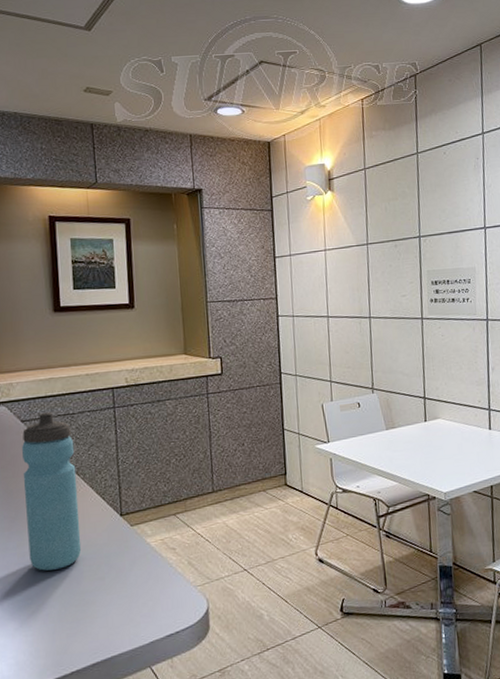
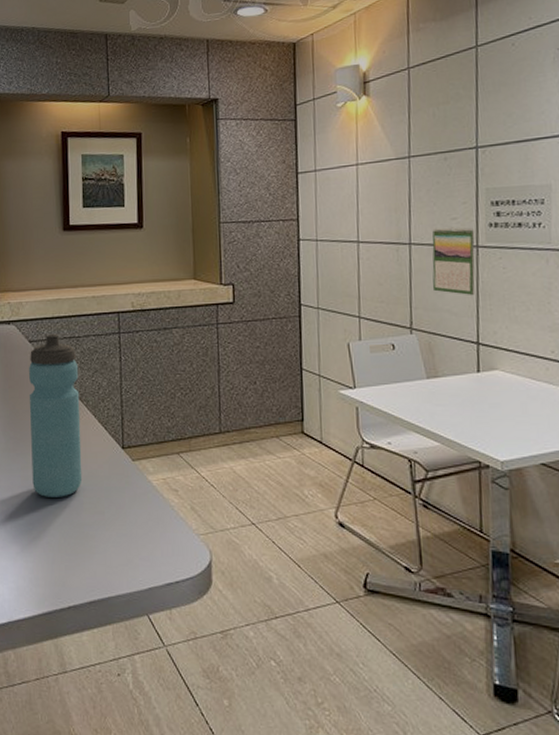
calendar: none [387,303,422,359] -> present [432,227,475,295]

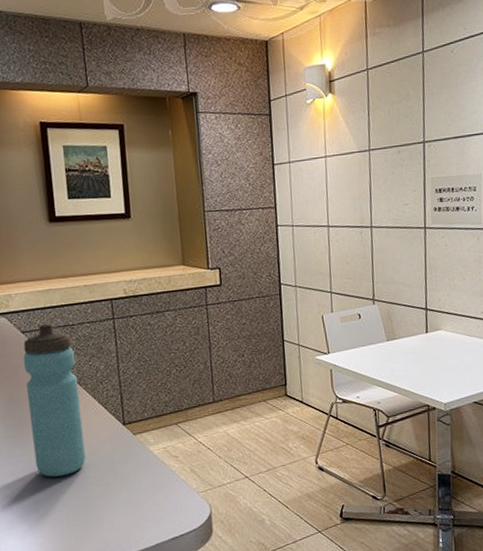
calendar: present [432,227,475,295] -> none [389,212,424,270]

